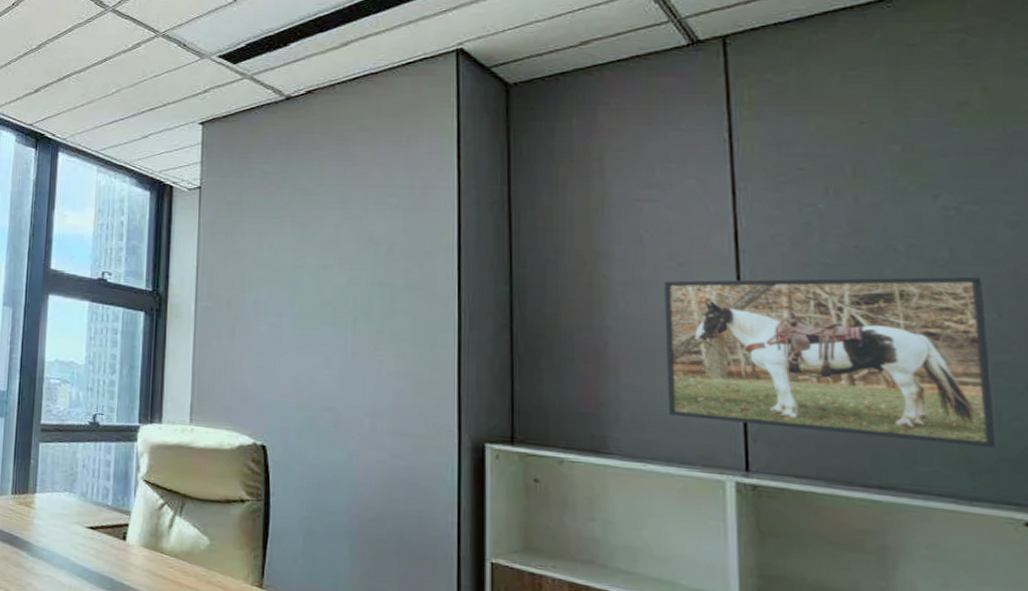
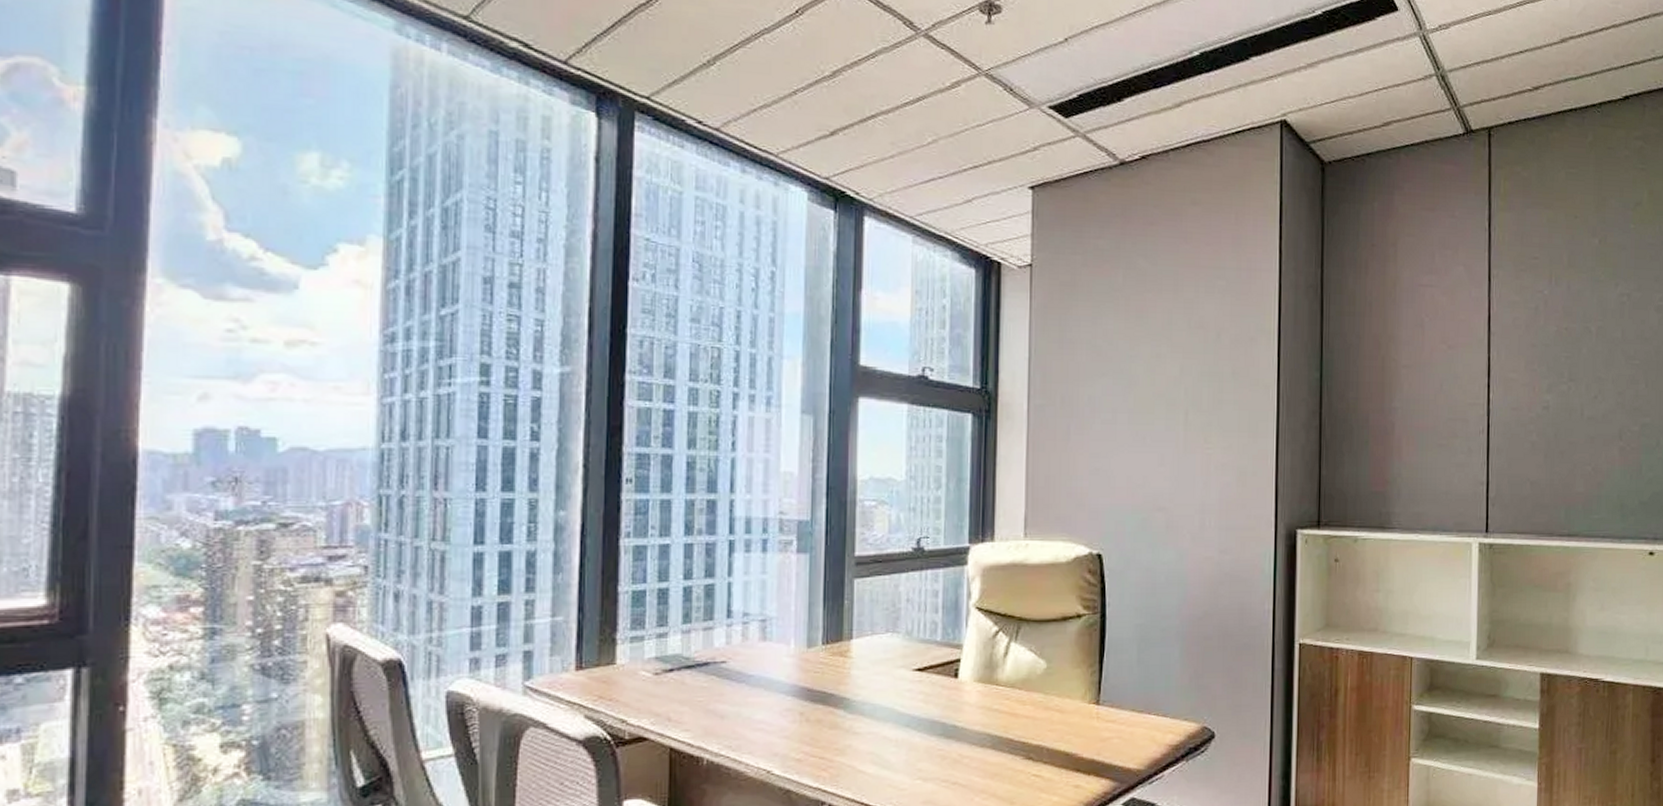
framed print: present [664,276,997,449] -> none [1435,353,1640,495]

